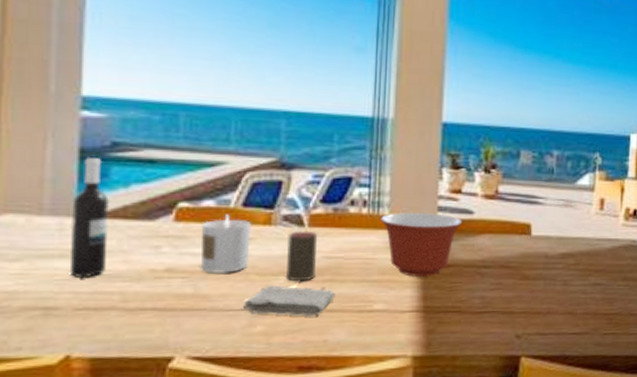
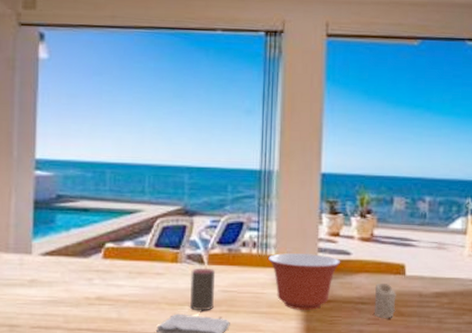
wine bottle: present [69,158,109,279] -> none [27,208,55,303]
candle: present [201,214,251,273] -> none [123,253,162,302]
candle: none [497,244,521,284] -> present [374,282,396,319]

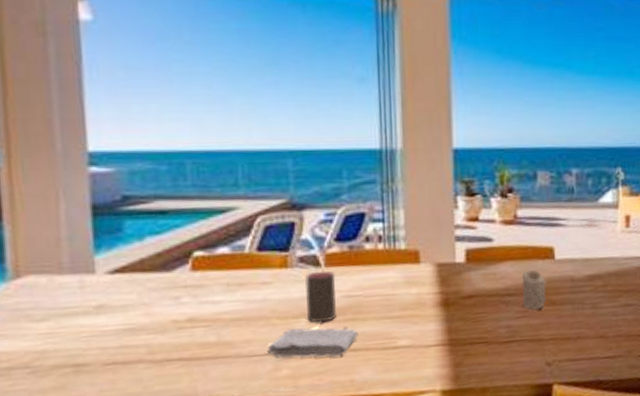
mixing bowl: present [268,253,341,310] -> none [398,243,482,310]

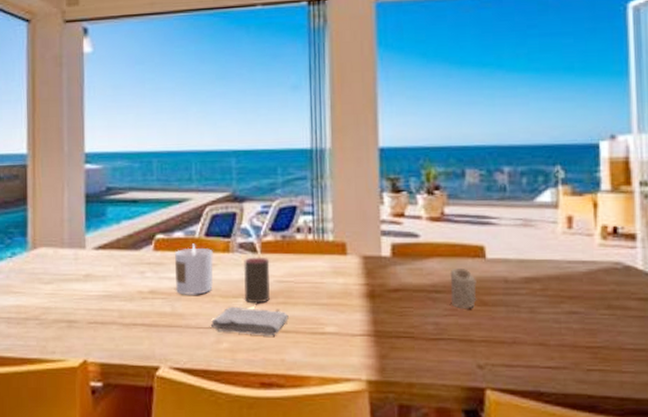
candle: none [219,260,269,320] -> present [175,243,213,295]

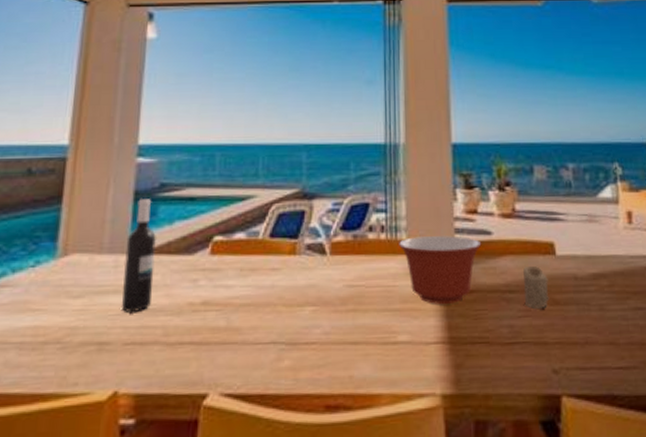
wine bottle: none [82,201,108,298] -> present [121,199,156,314]
candle: present [175,243,213,295] -> none [233,246,278,305]
washcloth: present [211,306,289,335] -> none [272,316,358,349]
cup: present [243,257,270,304] -> none [310,259,340,312]
mixing bowl: none [326,238,408,301] -> present [399,236,482,304]

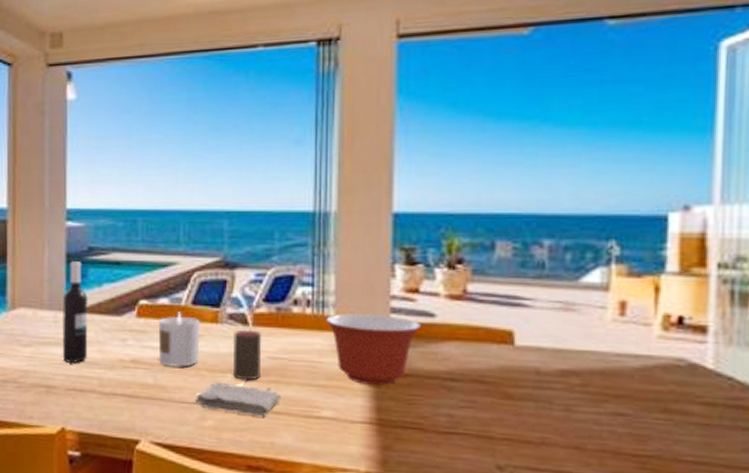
candle: none [233,246,278,305] -> present [159,312,200,367]
washcloth: none [272,316,358,349] -> present [196,382,281,416]
cup: none [310,259,340,312] -> present [232,329,262,381]
candle: present [522,265,550,310] -> none [469,353,501,402]

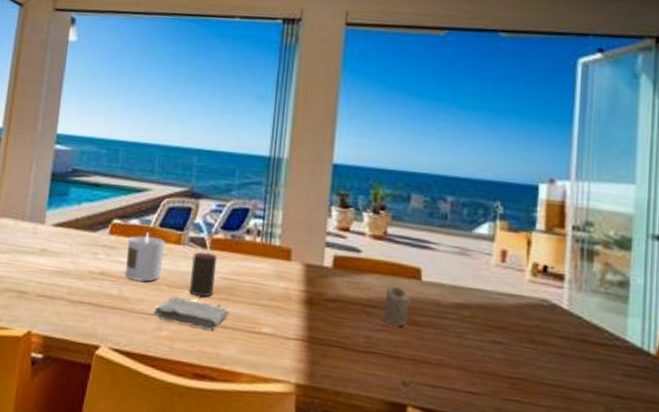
wine bottle: present [62,261,88,364] -> none [37,180,67,272]
mixing bowl: present [326,314,422,386] -> none [272,244,350,308]
candle: none [469,353,501,402] -> present [383,285,410,326]

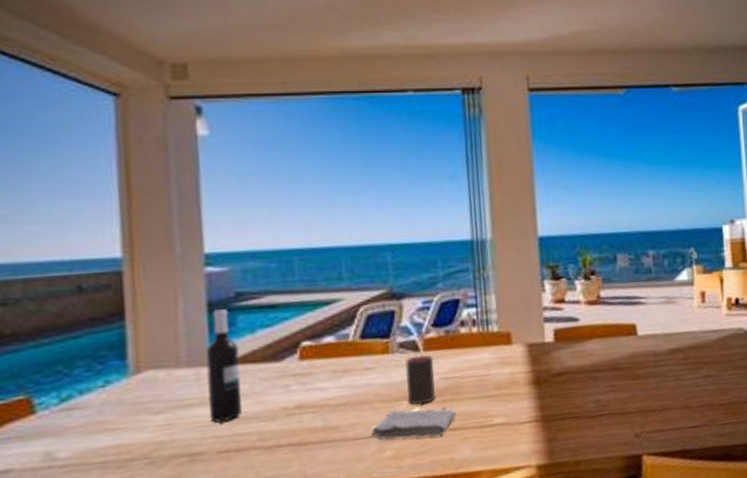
wine bottle: none [37,180,67,272] -> present [206,309,242,423]
candle: present [125,232,165,282] -> none [325,348,372,405]
candle: present [383,285,410,326] -> none [607,346,632,385]

